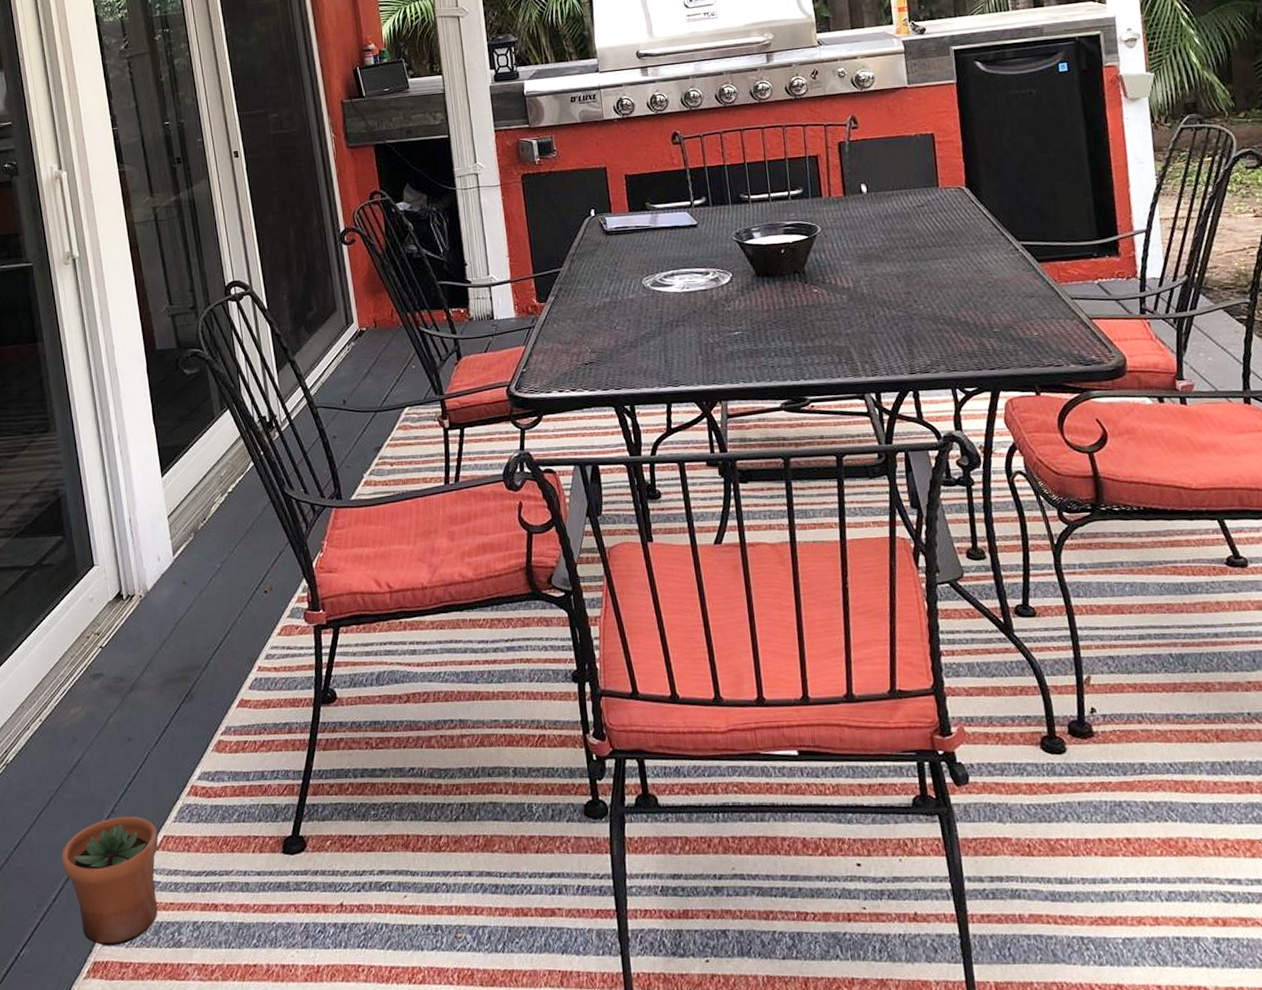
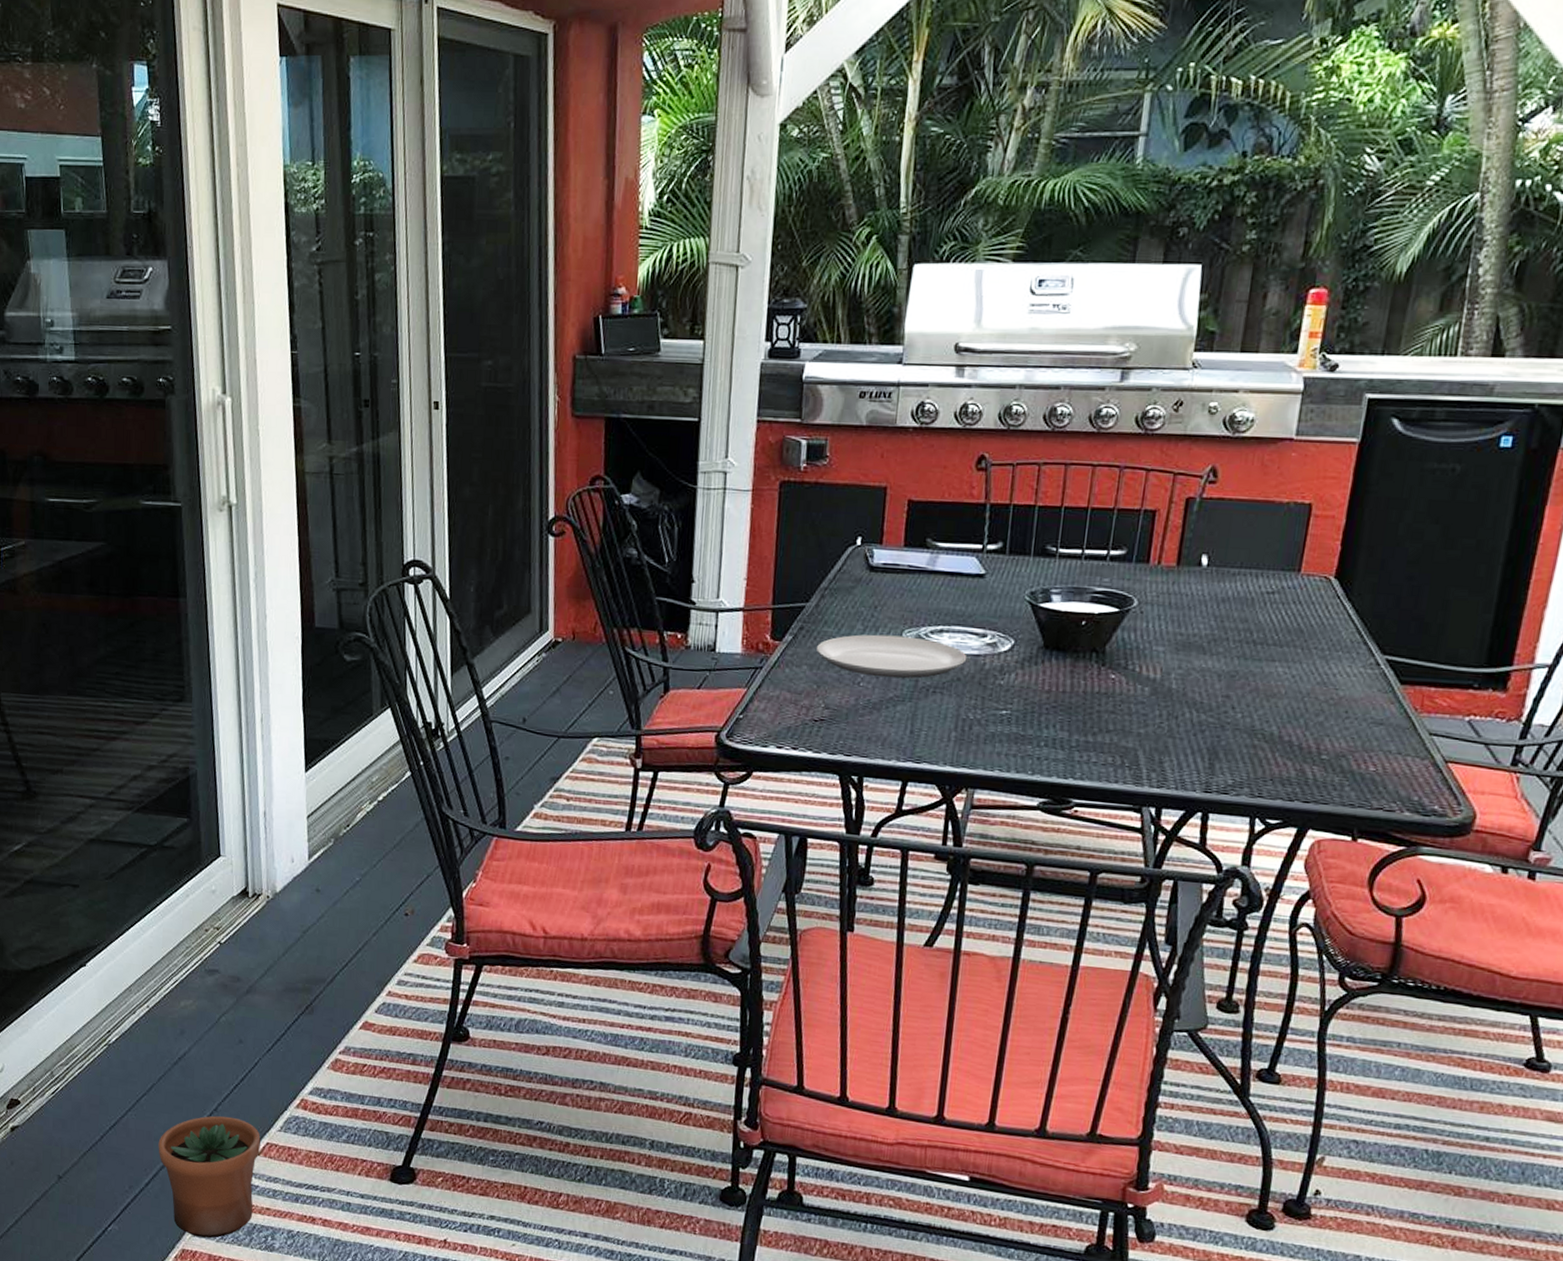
plate: none [576,283,698,320] -> present [817,634,967,679]

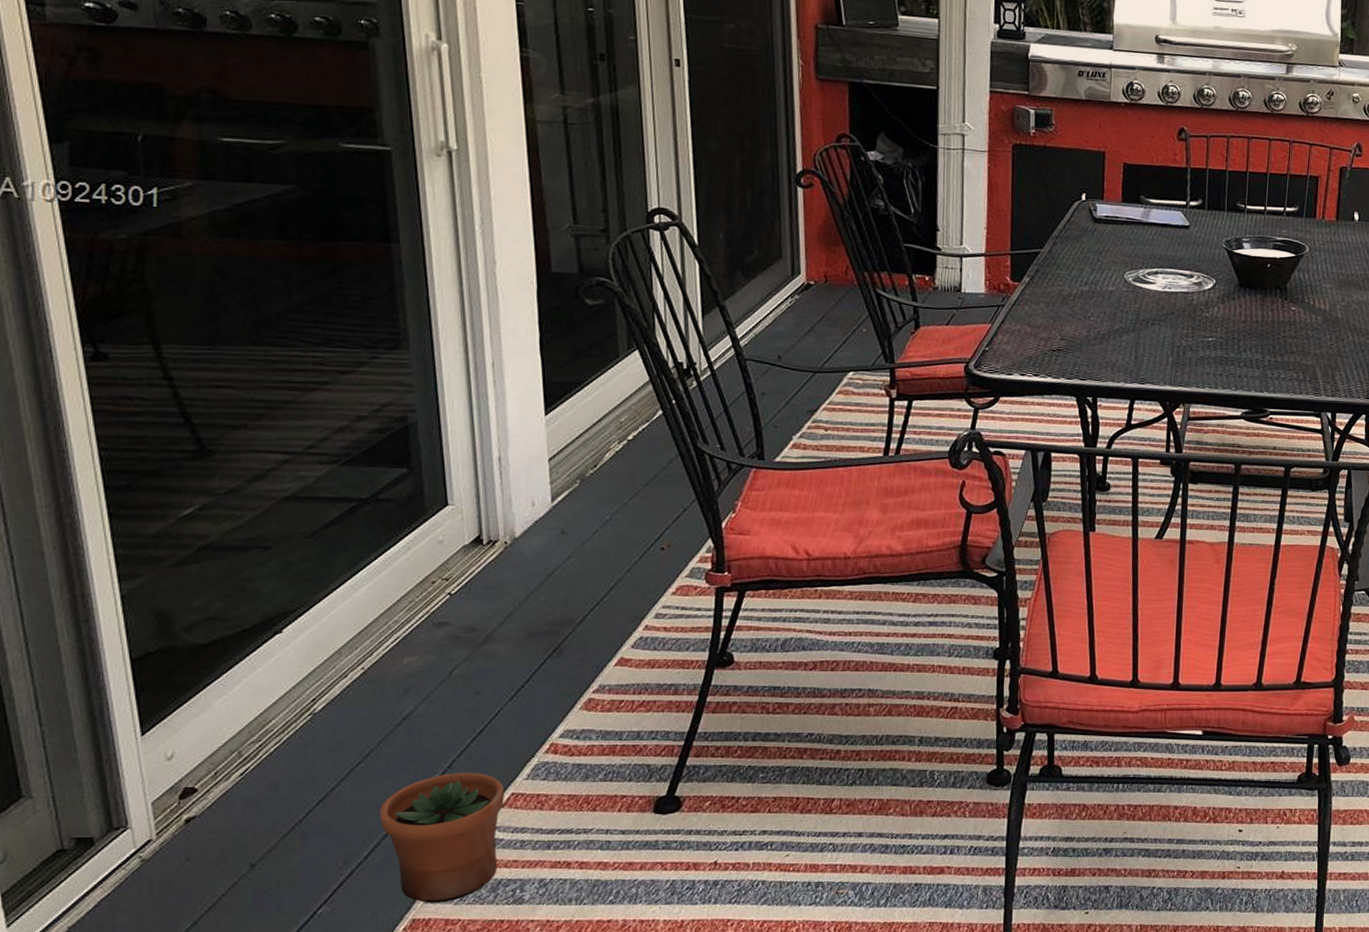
plate: present [817,634,967,679] -> none [1052,276,1179,313]

